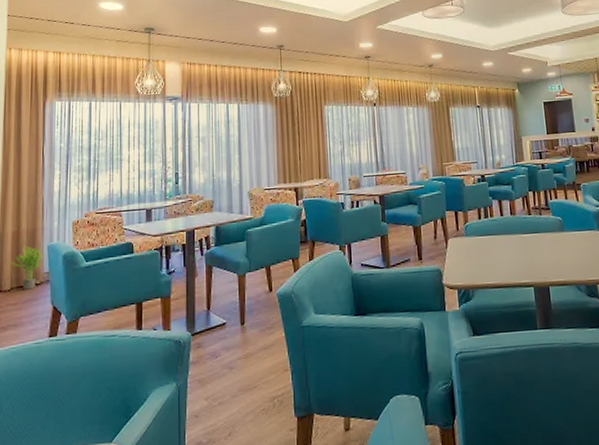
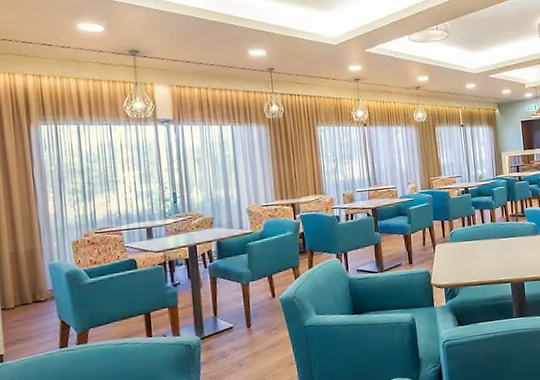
potted plant: present [11,245,45,290] -> none [12,264,47,307]

